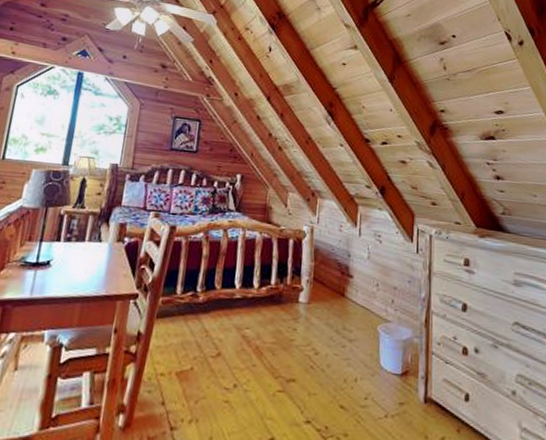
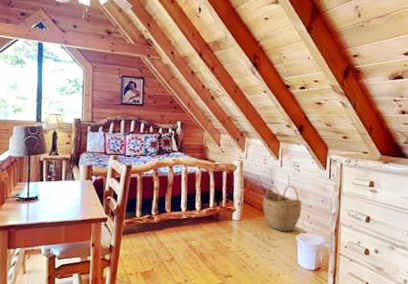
woven basket: none [336,259,385,321] -> present [262,185,302,232]

